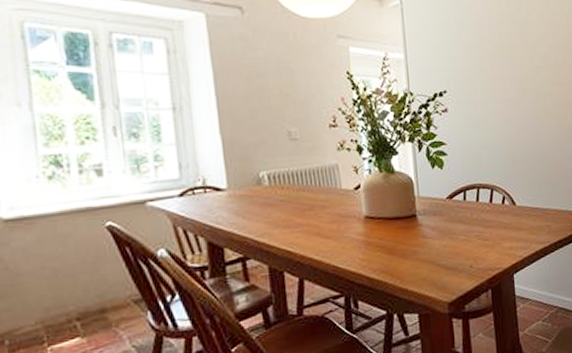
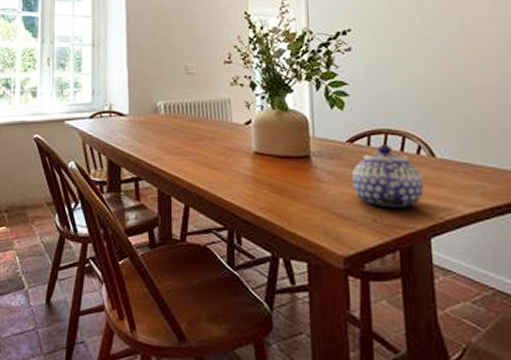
teapot: none [452,197,508,254] -> present [351,144,425,207]

